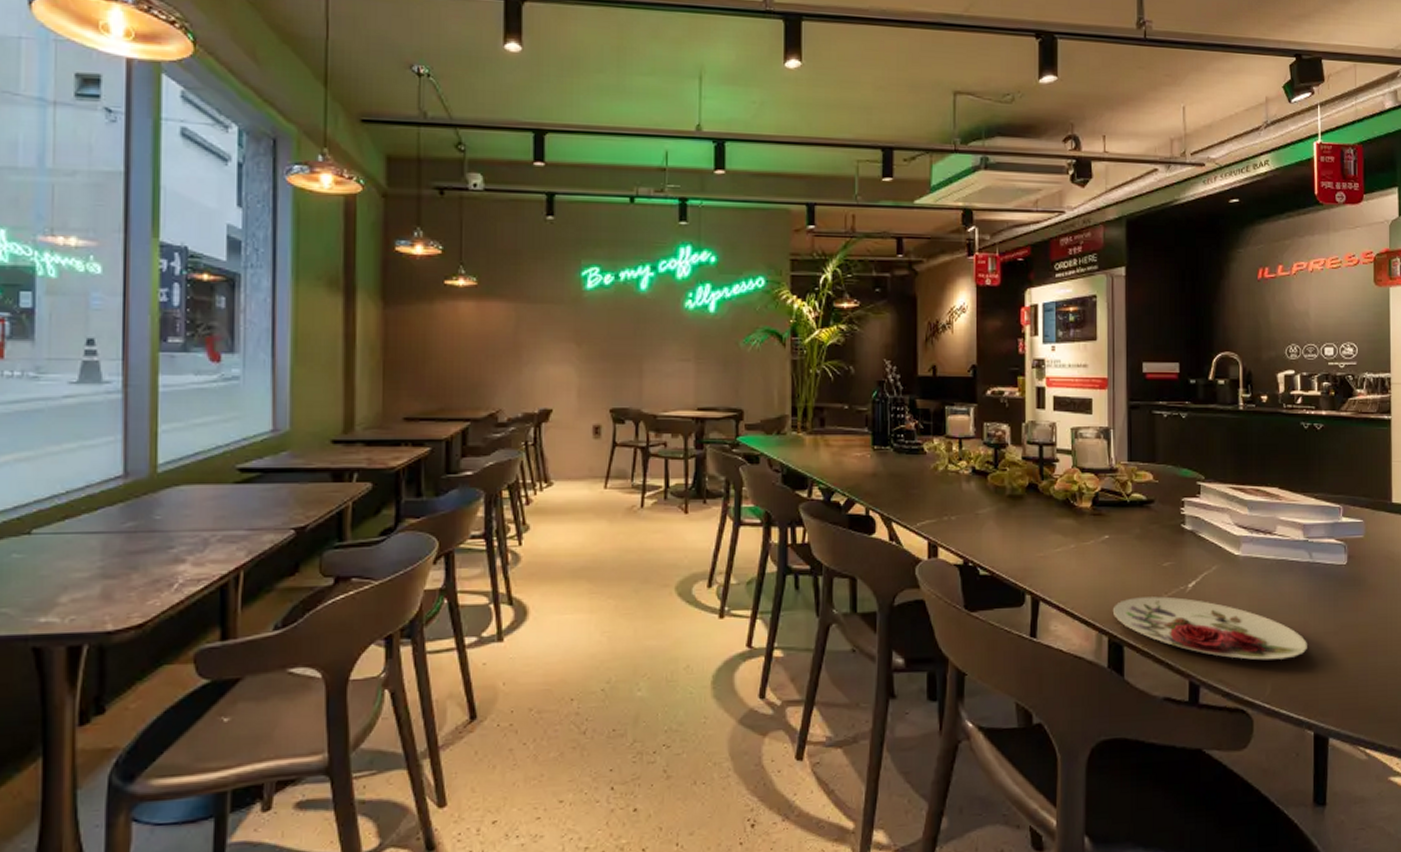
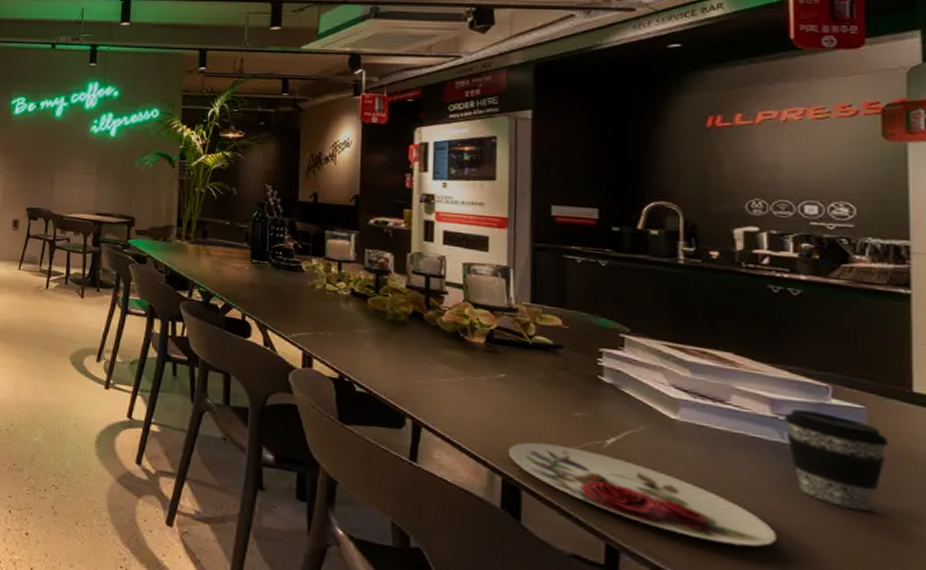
coffee cup: none [1312,530,1378,610] -> present [784,409,889,512]

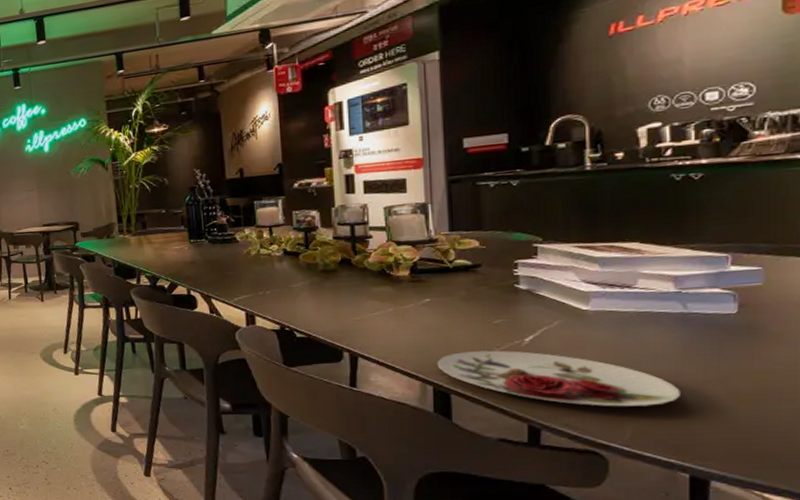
coffee cup: present [784,409,889,512] -> none [687,279,784,359]

